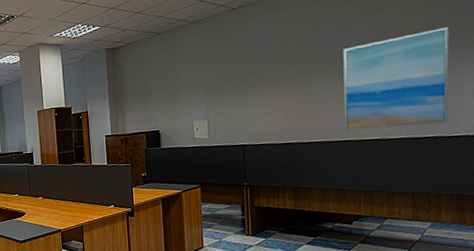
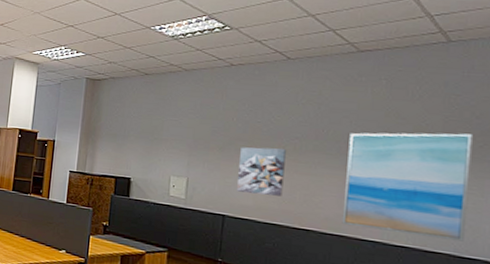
wall art: none [250,75,291,122] -> present [236,147,286,196]

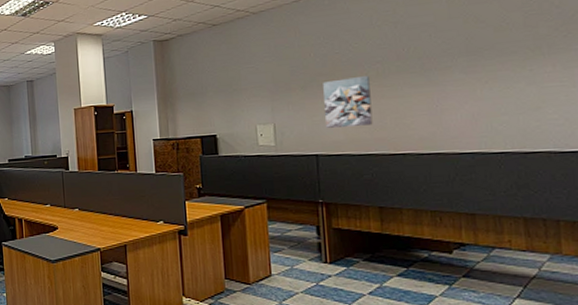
wall art: present [341,132,474,242] -> none [431,25,564,142]

